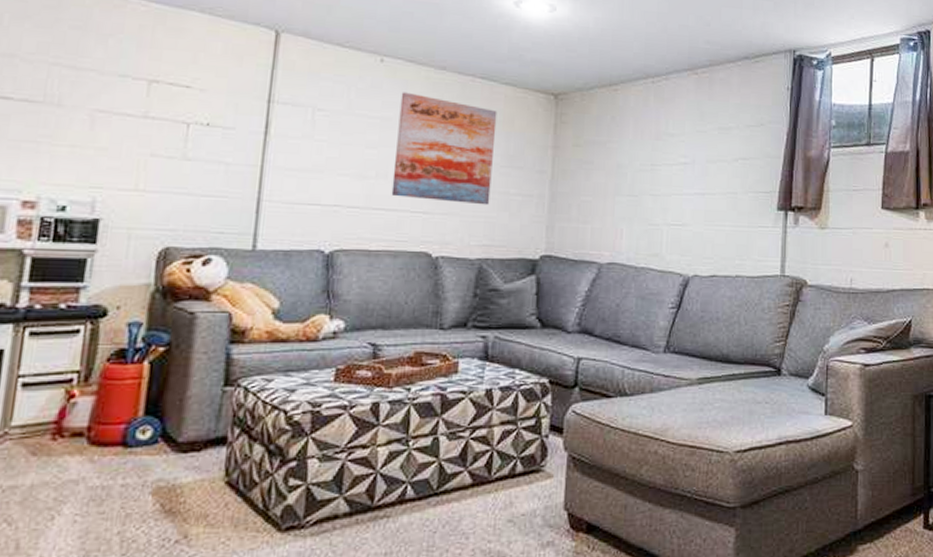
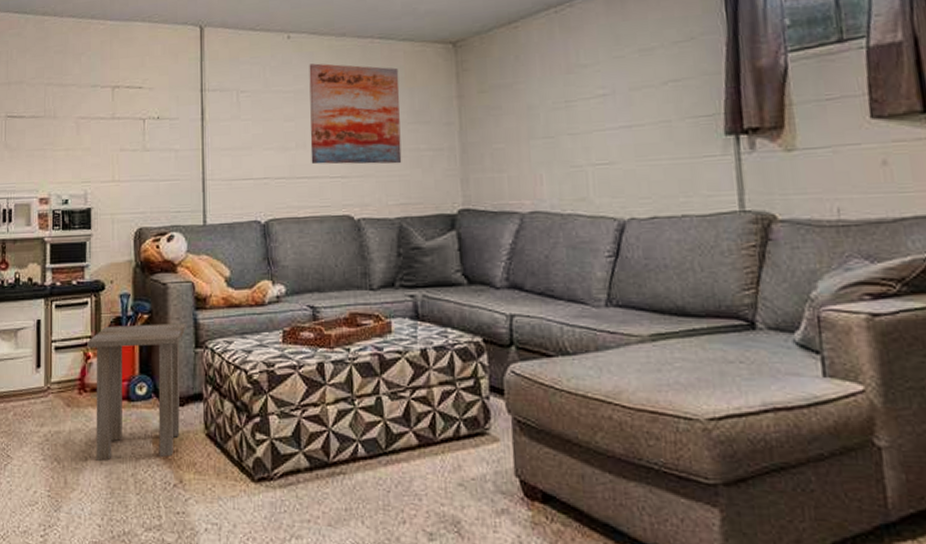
side table: none [67,358,215,519] -> present [87,323,186,461]

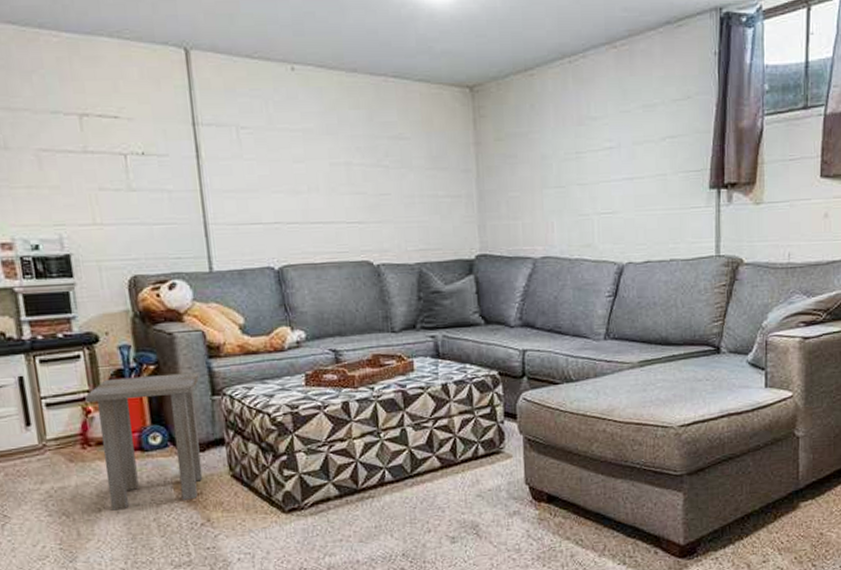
wall art: present [309,63,402,165] -> none [317,100,420,210]

